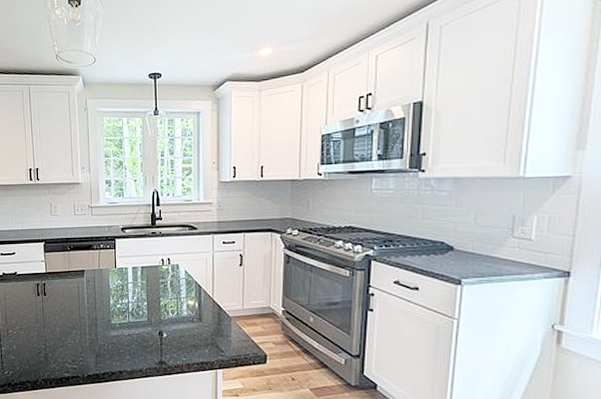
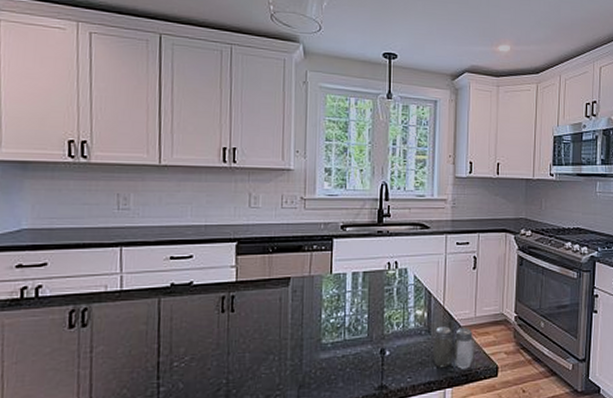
salt and pepper shaker: none [204,316,243,354] -> present [432,326,474,369]

